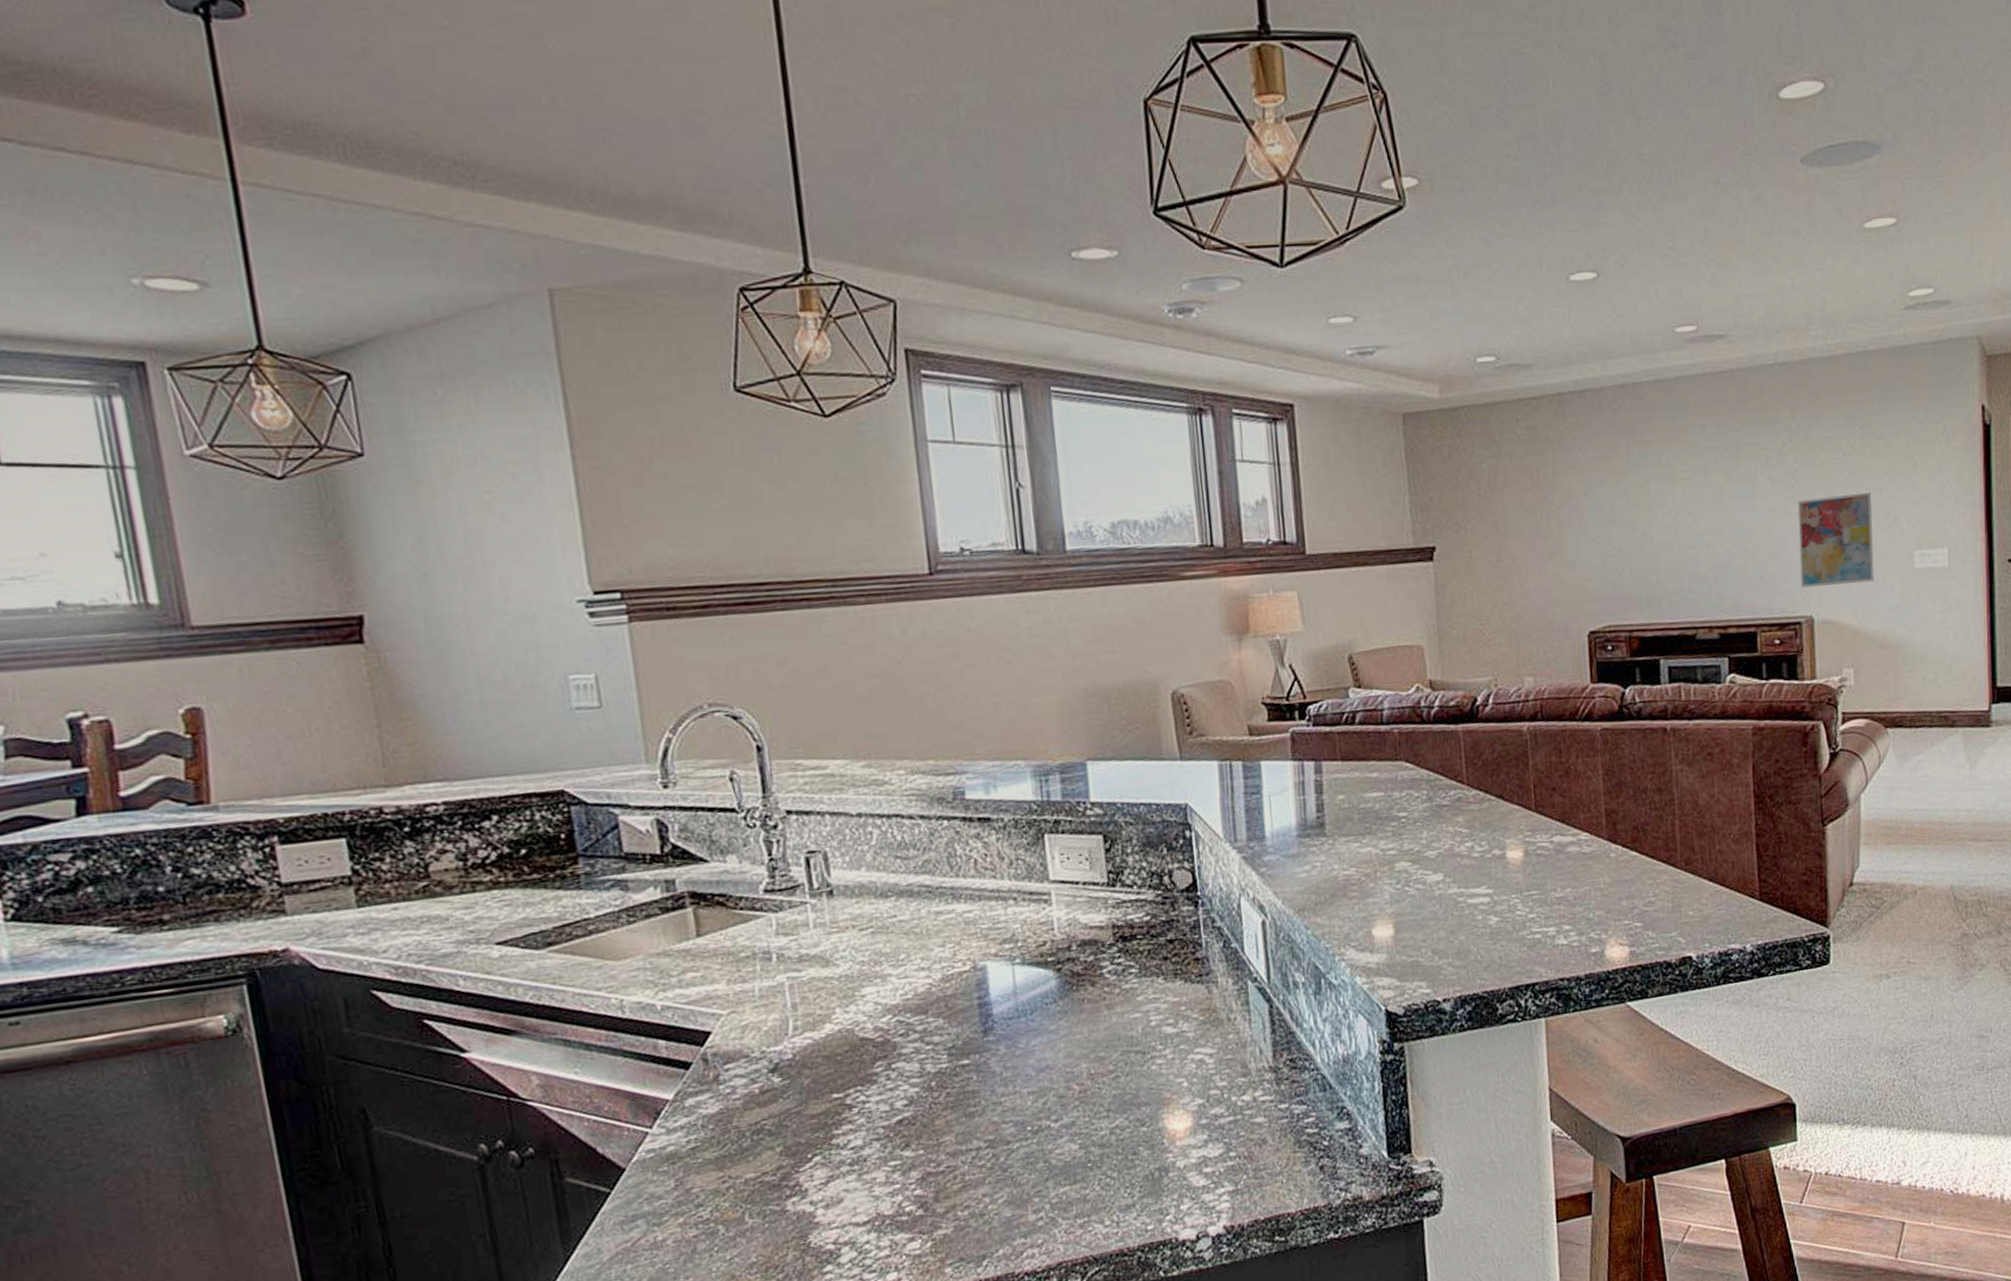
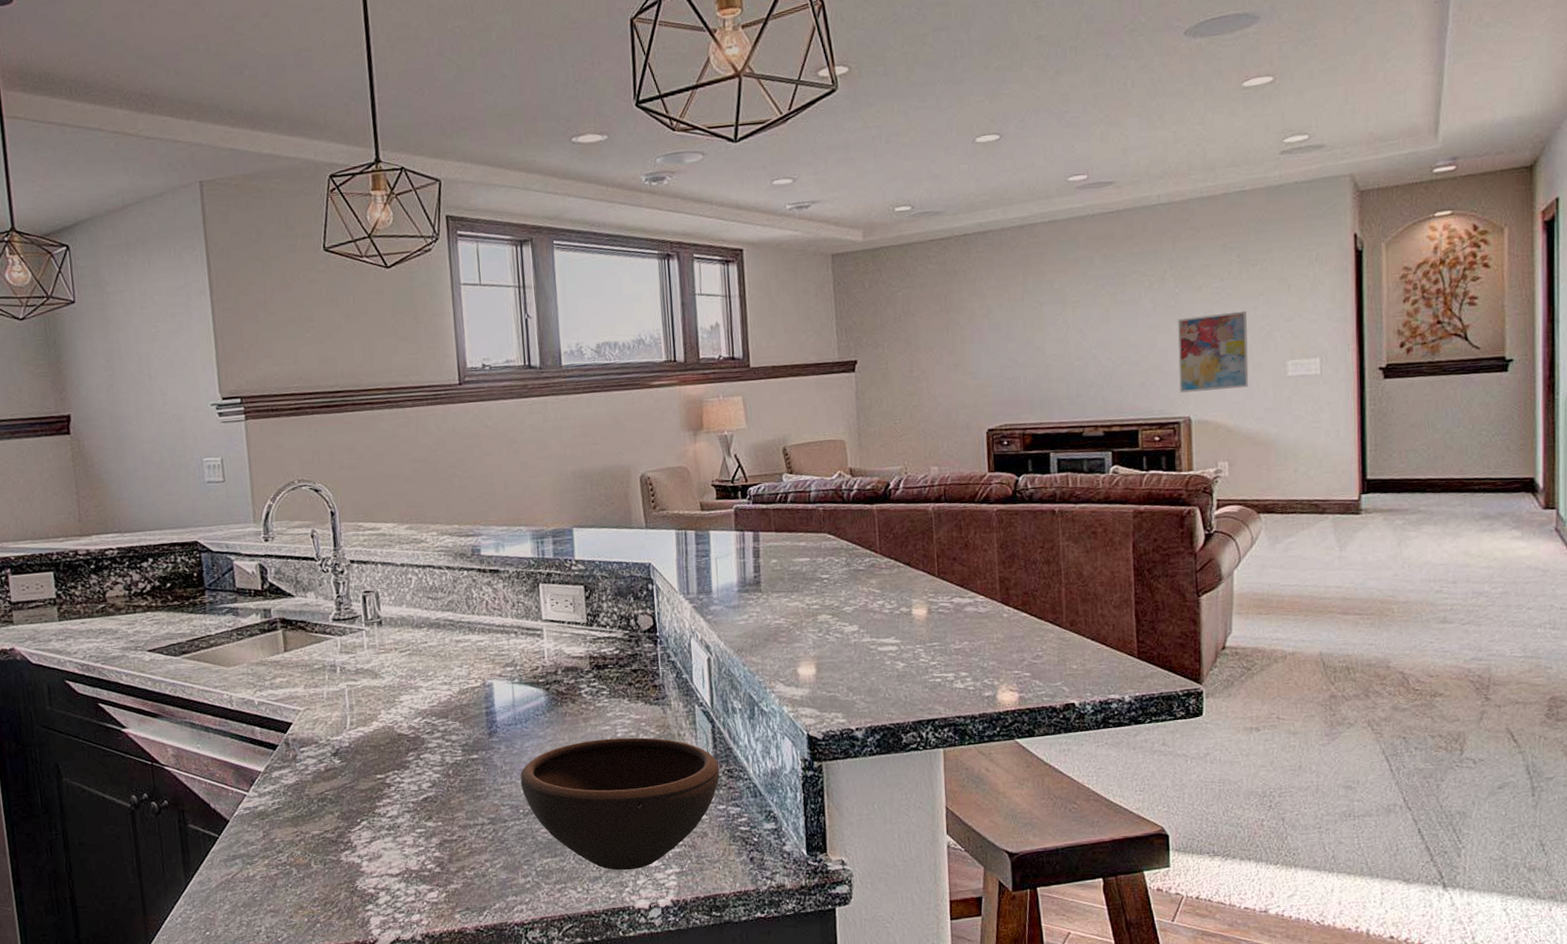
bowl: none [1026,1024,1280,1195] -> present [520,737,719,871]

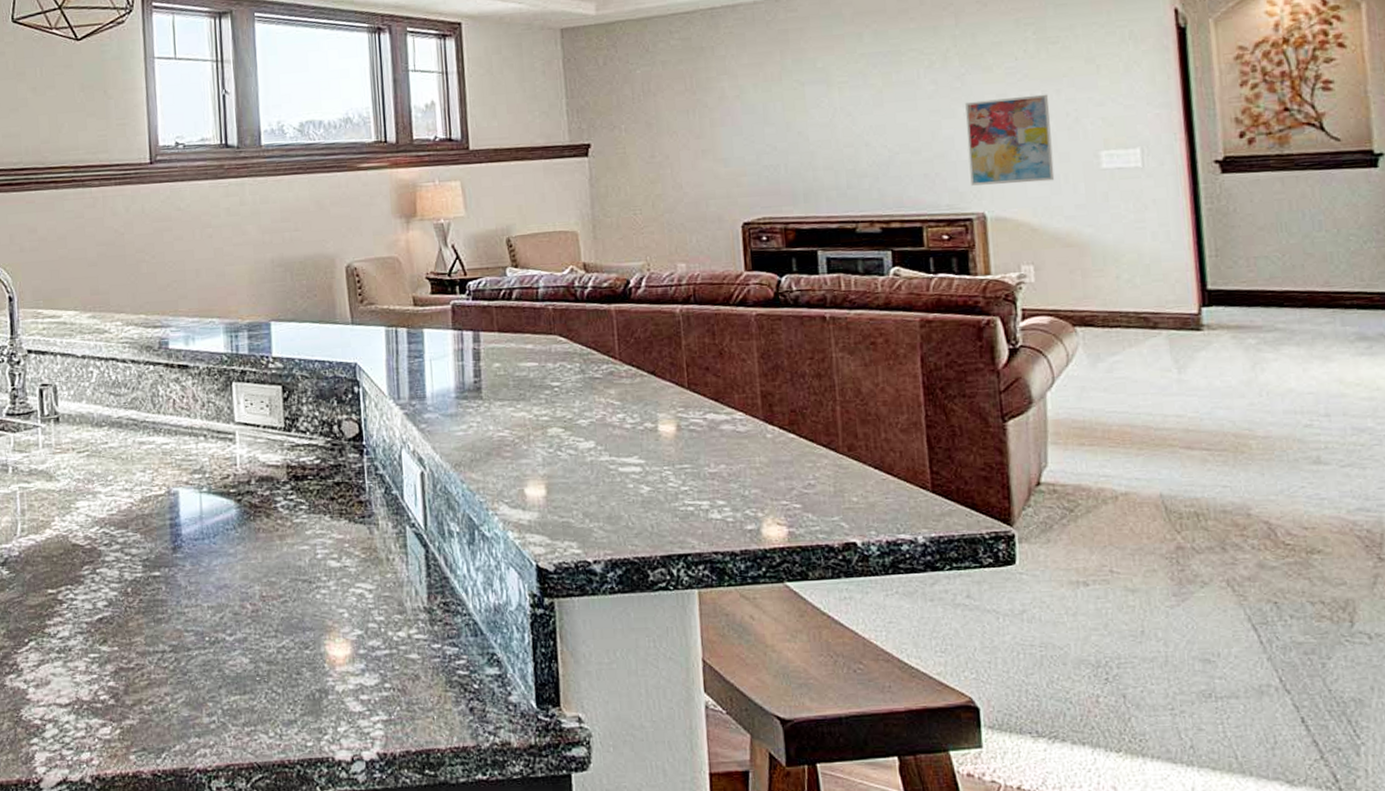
bowl: present [520,737,719,871] -> none [207,559,434,715]

